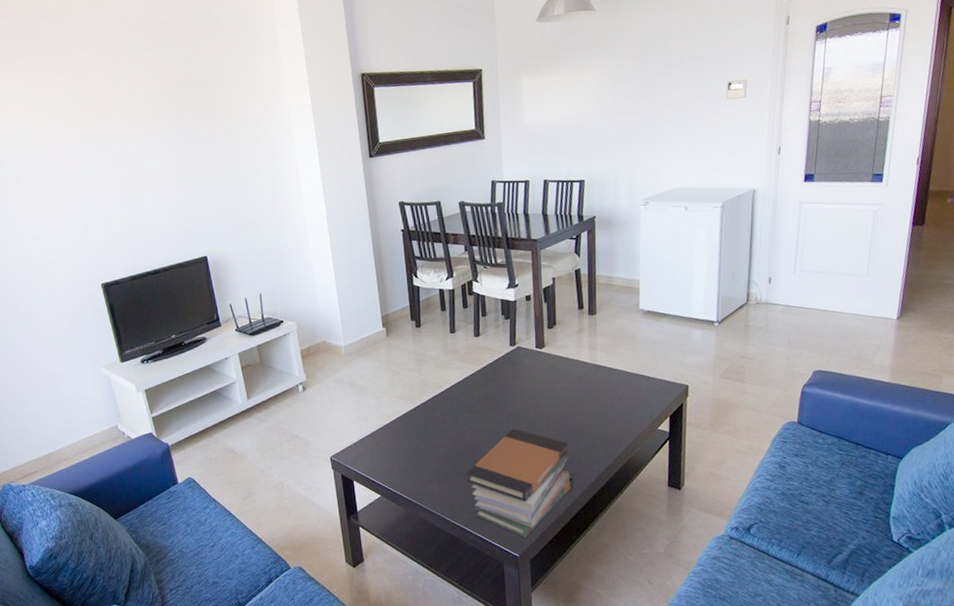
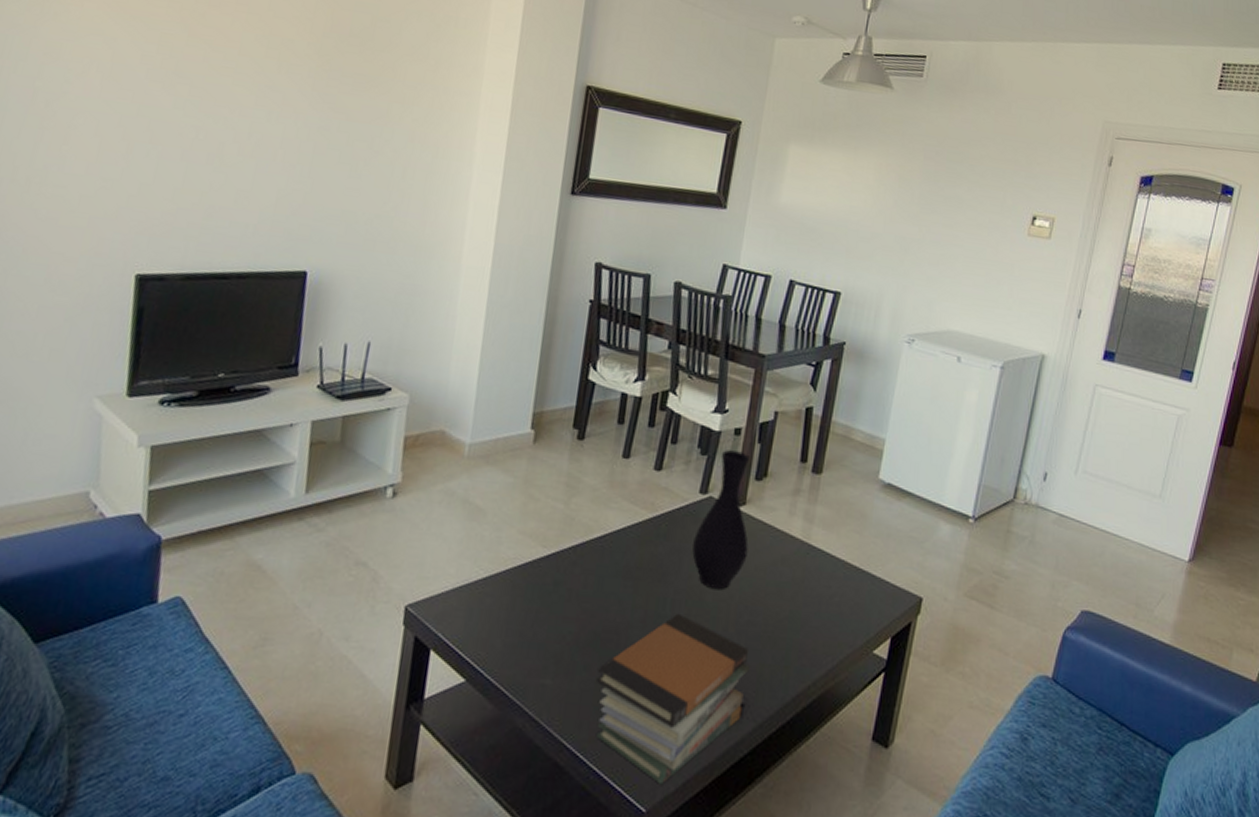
vase: none [513,311,554,408] -> present [692,450,749,590]

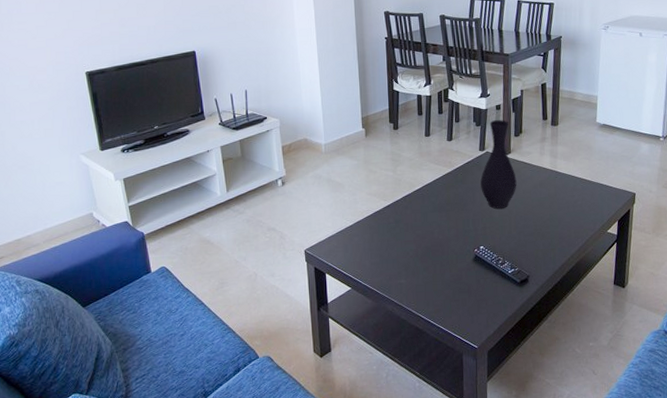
book stack: present [595,613,750,785] -> none [432,227,529,331]

